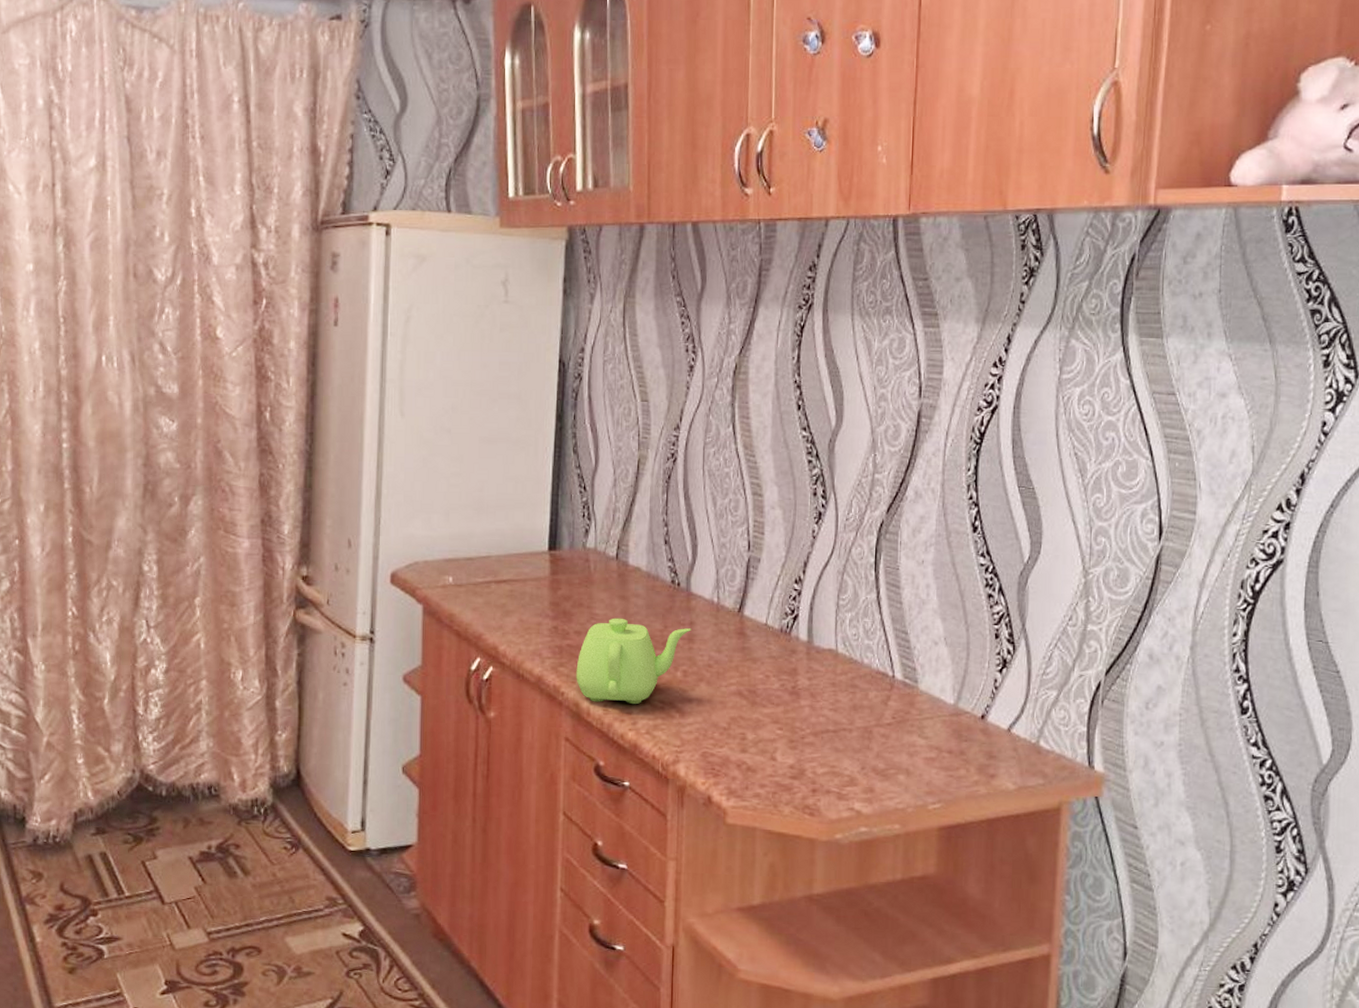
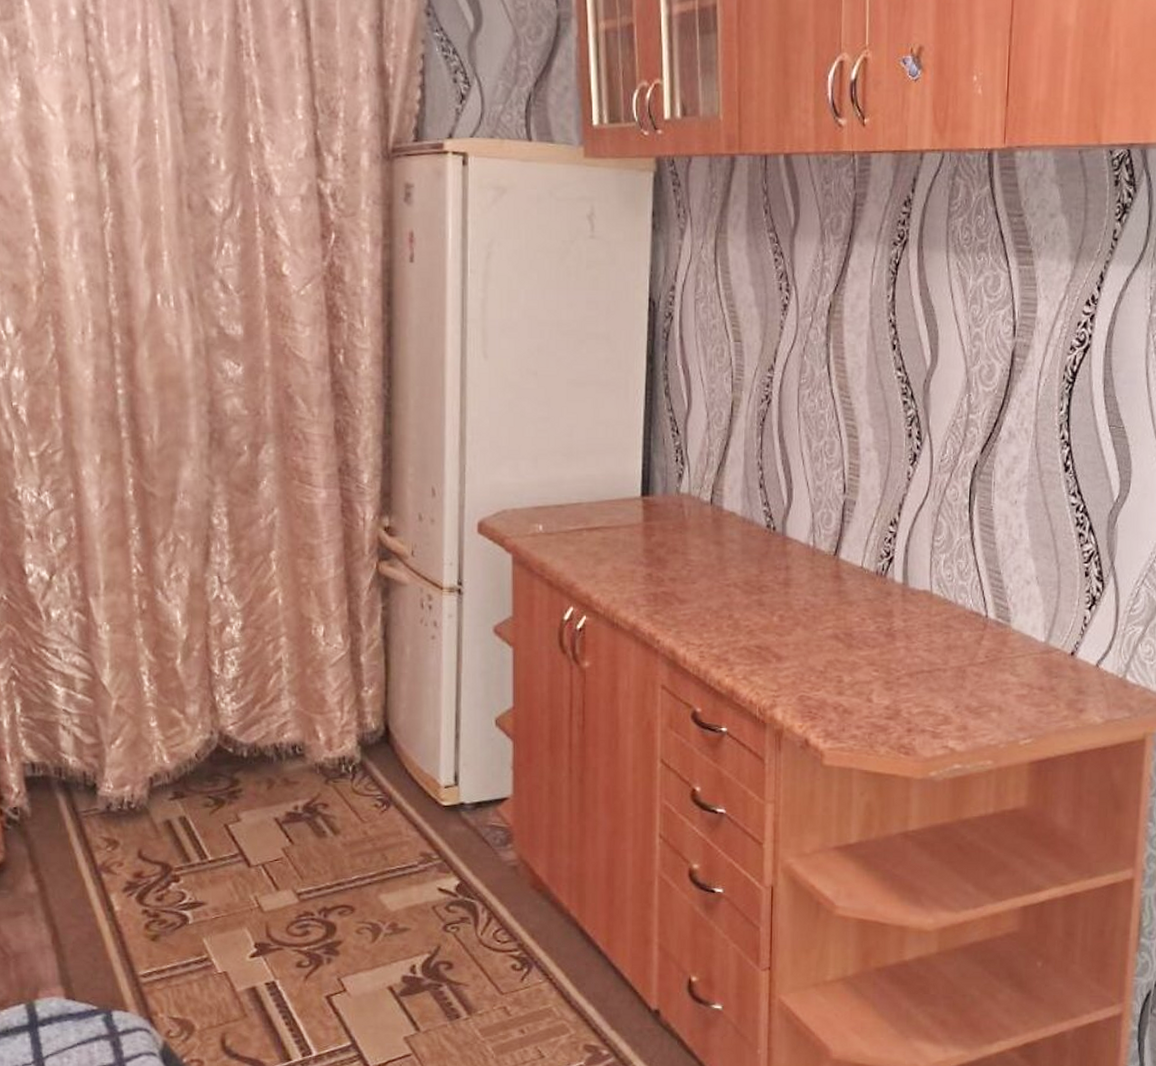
teapot: present [576,618,691,705] -> none [671,564,787,651]

